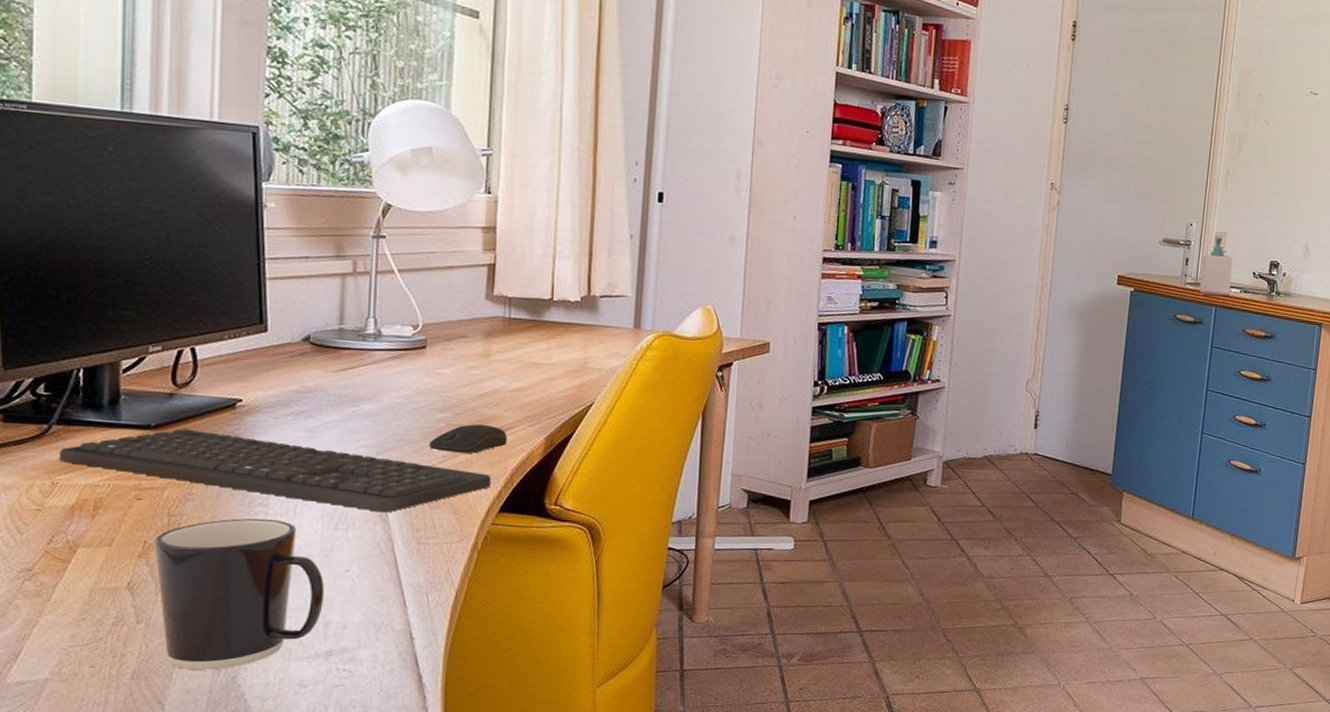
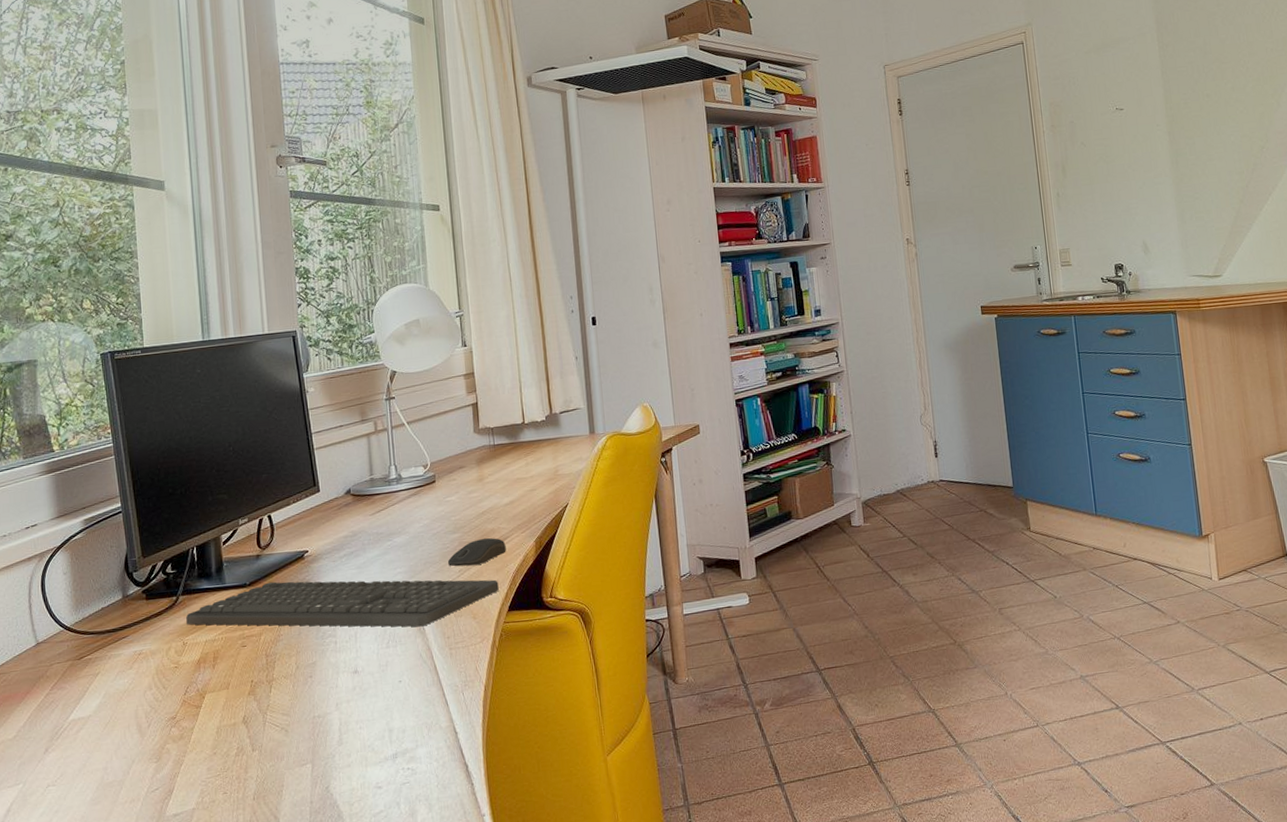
mug: present [154,518,324,670] -> none [258,646,386,786]
soap bottle: present [1199,237,1233,297] -> none [1052,253,1084,308]

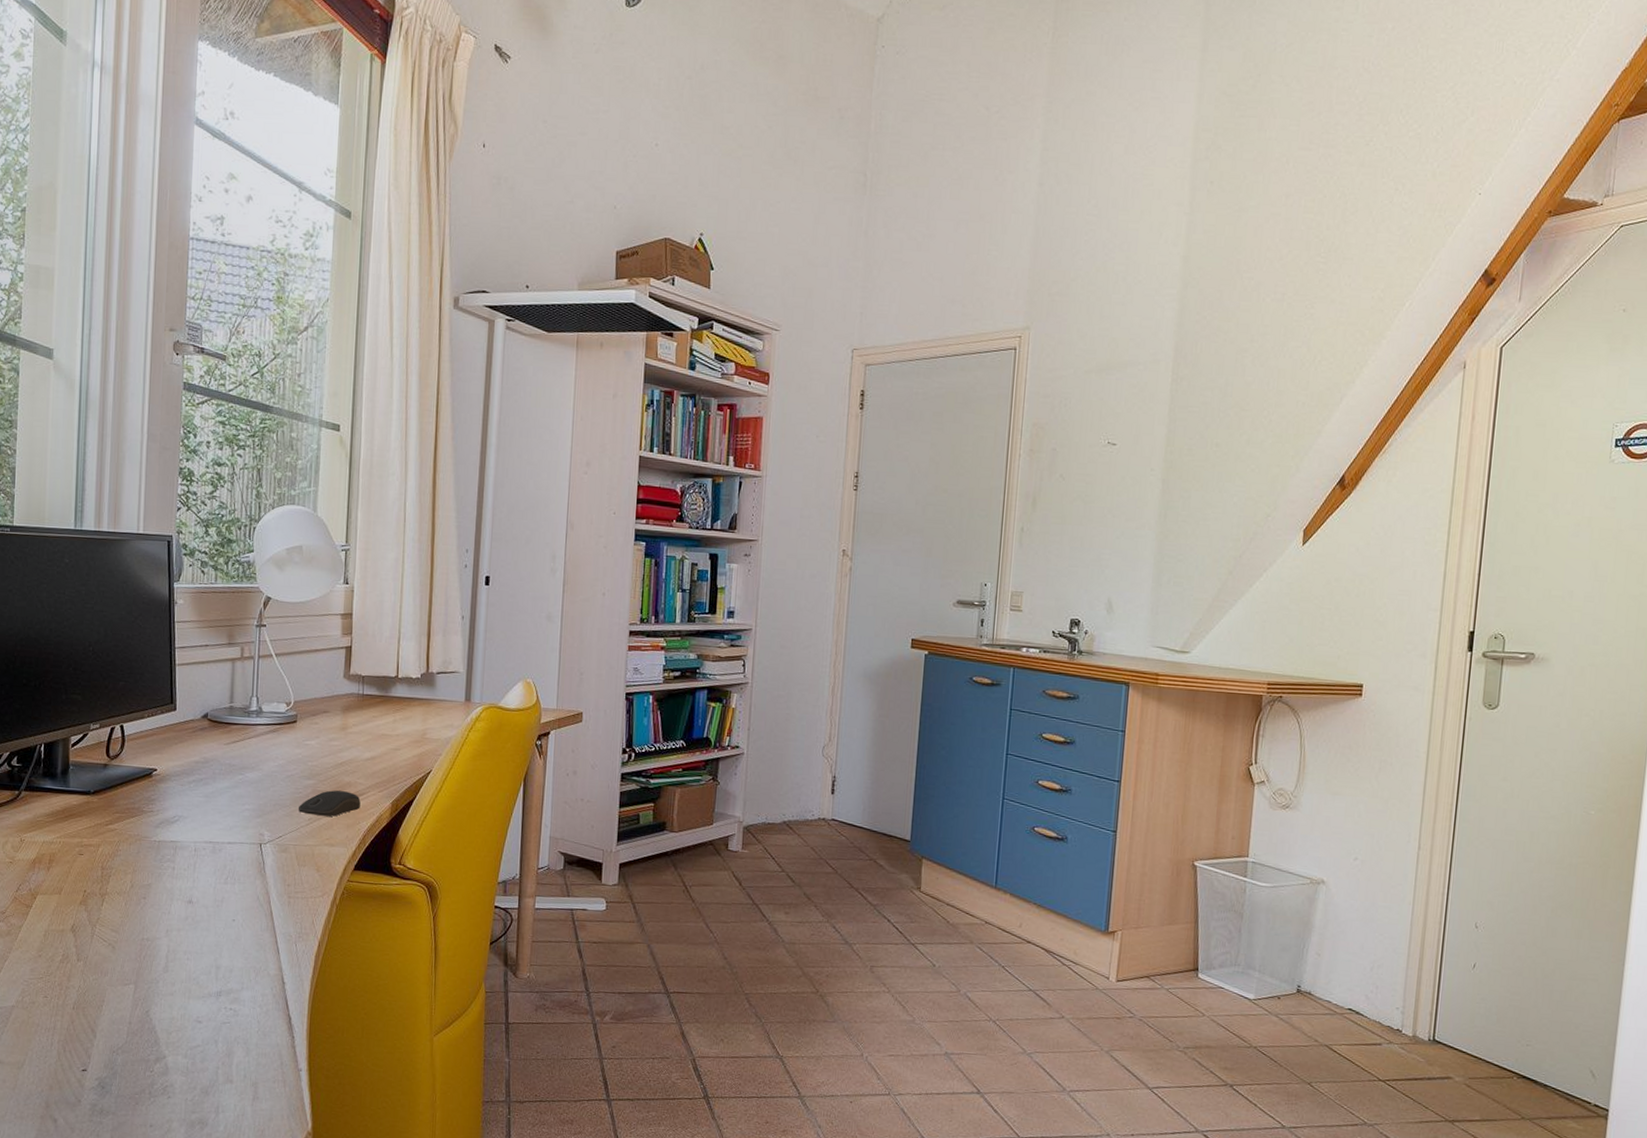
computer keyboard: present [186,579,499,627] -> none [26,794,348,869]

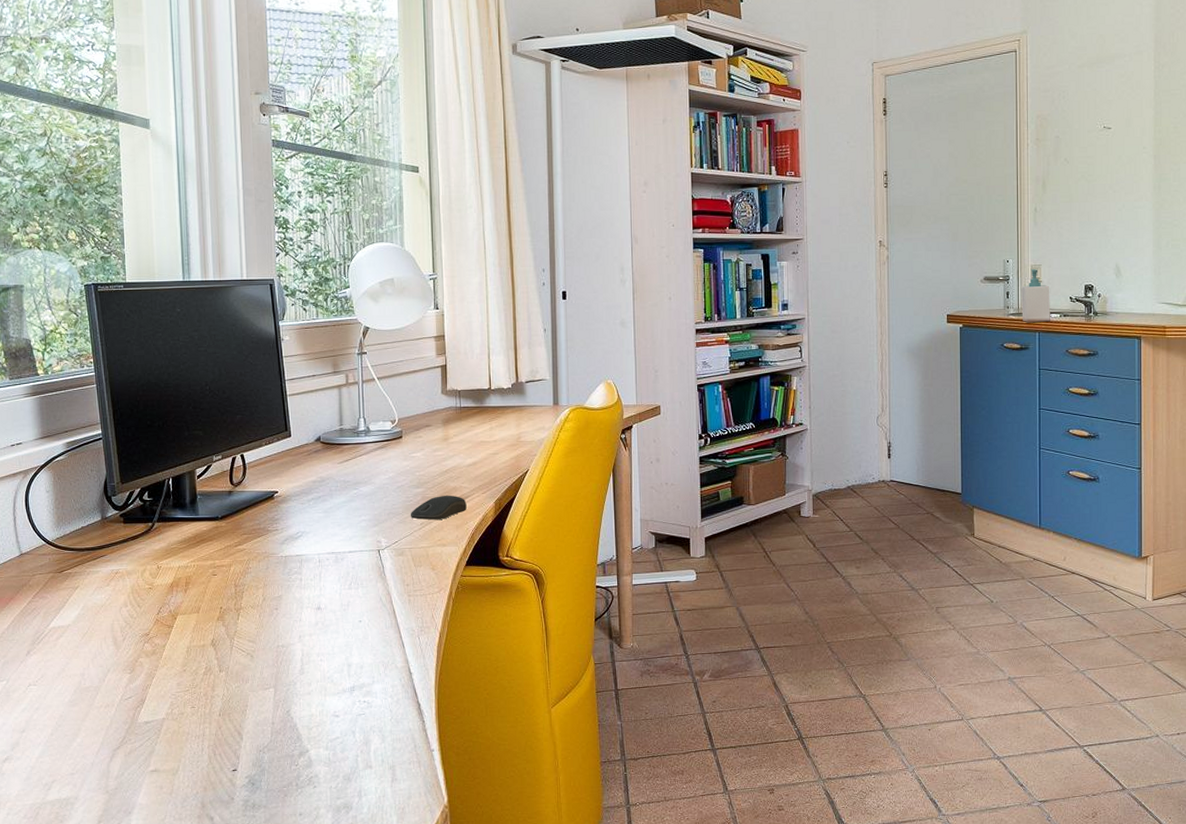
soap bottle: none [995,596,1031,657] -> present [1021,269,1050,323]

